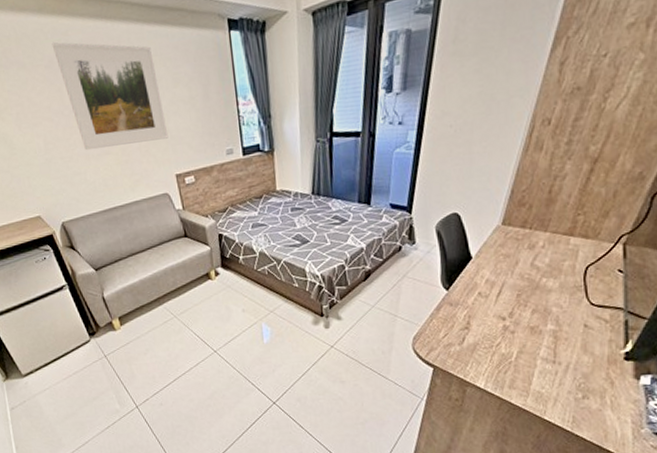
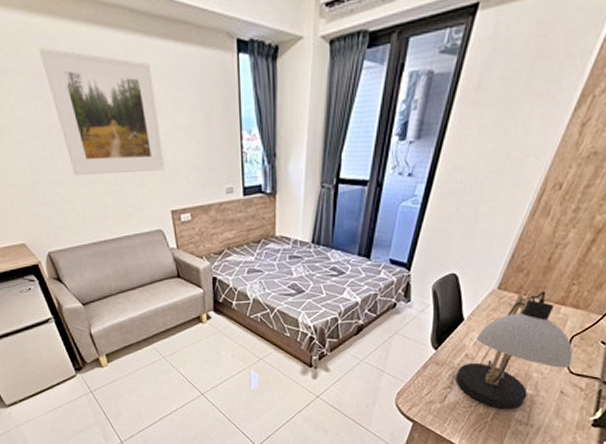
desk lamp: none [471,222,591,347] -> present [455,290,573,409]

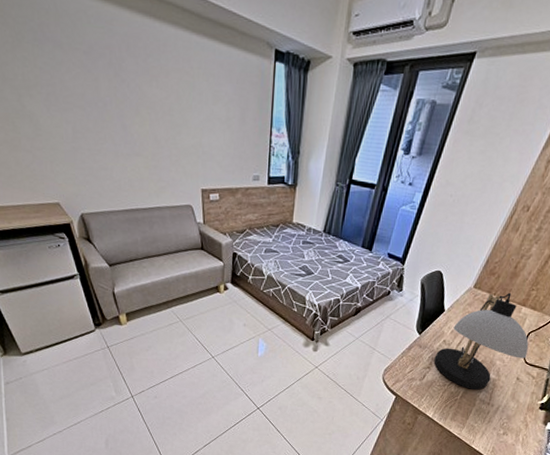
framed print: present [38,47,166,177] -> none [94,28,201,153]

